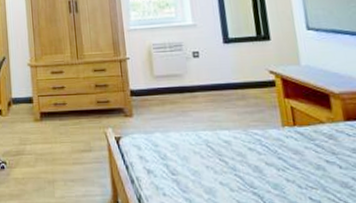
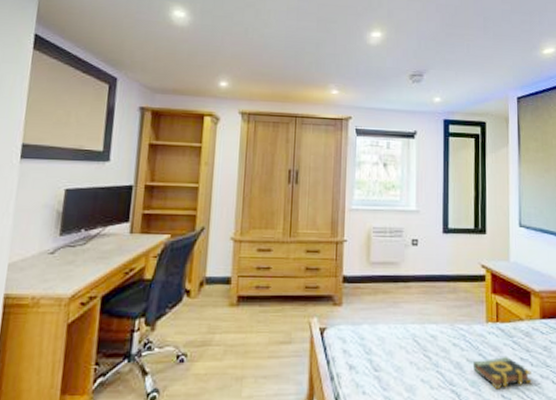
book: none [272,159,344,192] -> present [472,356,533,390]

